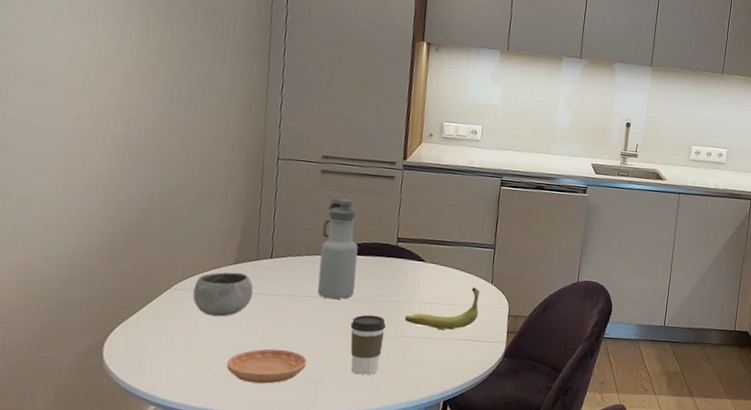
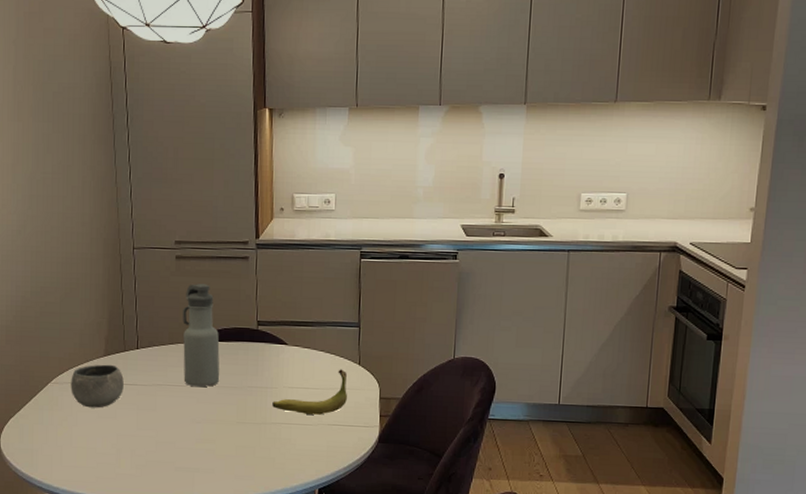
saucer: present [226,348,307,384] -> none [107,438,180,472]
coffee cup: present [350,314,386,375] -> none [219,402,254,463]

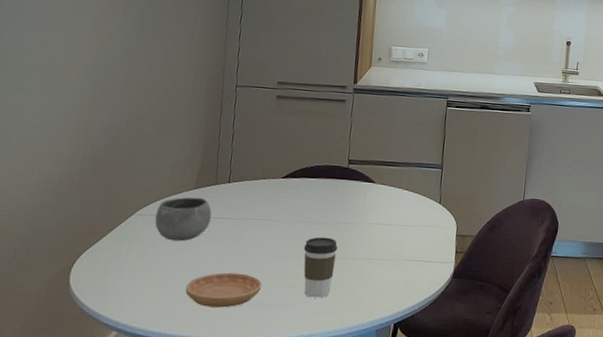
saucer: none [107,438,180,472] -> present [185,272,262,308]
water bottle: present [183,284,220,387] -> none [272,122,311,222]
coffee cup: none [219,402,254,463] -> present [303,237,338,298]
banana: present [272,369,347,415] -> none [356,207,428,251]

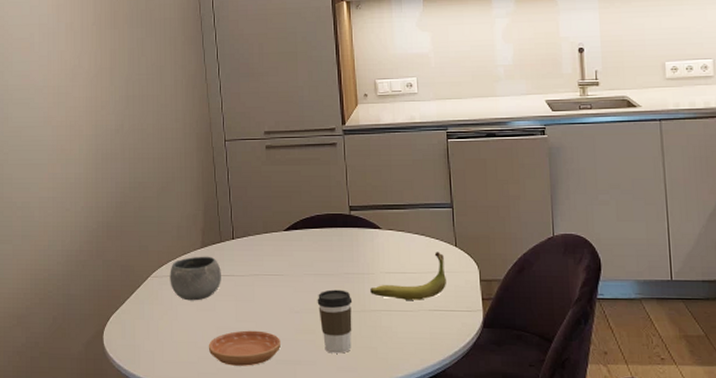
banana: none [356,207,428,251] -> present [370,252,446,300]

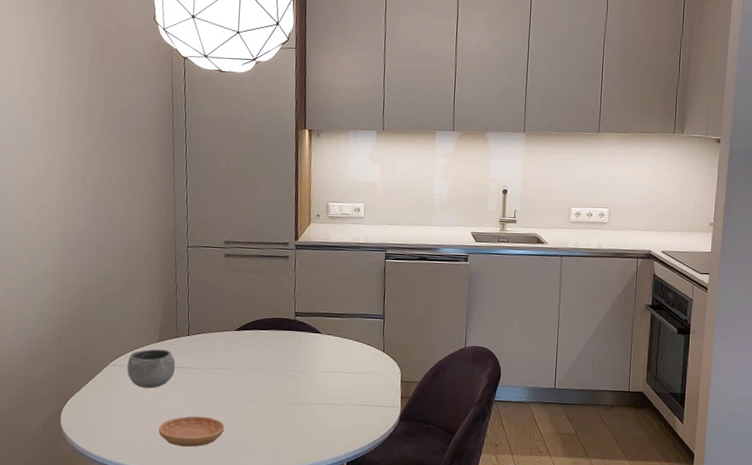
coffee cup: present [317,289,353,354] -> none [259,383,291,439]
banana: present [370,252,446,300] -> none [307,355,373,396]

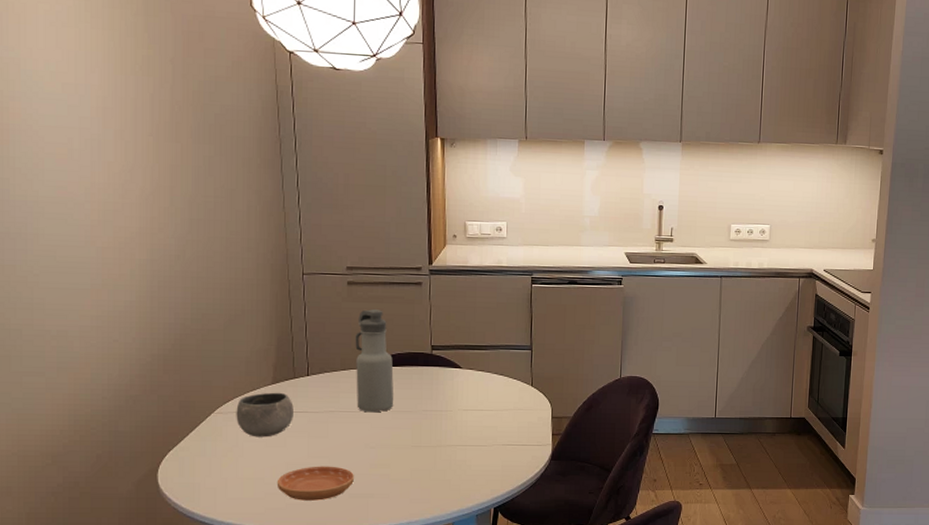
water bottle: none [229,279,262,371] -> present [355,309,394,413]

